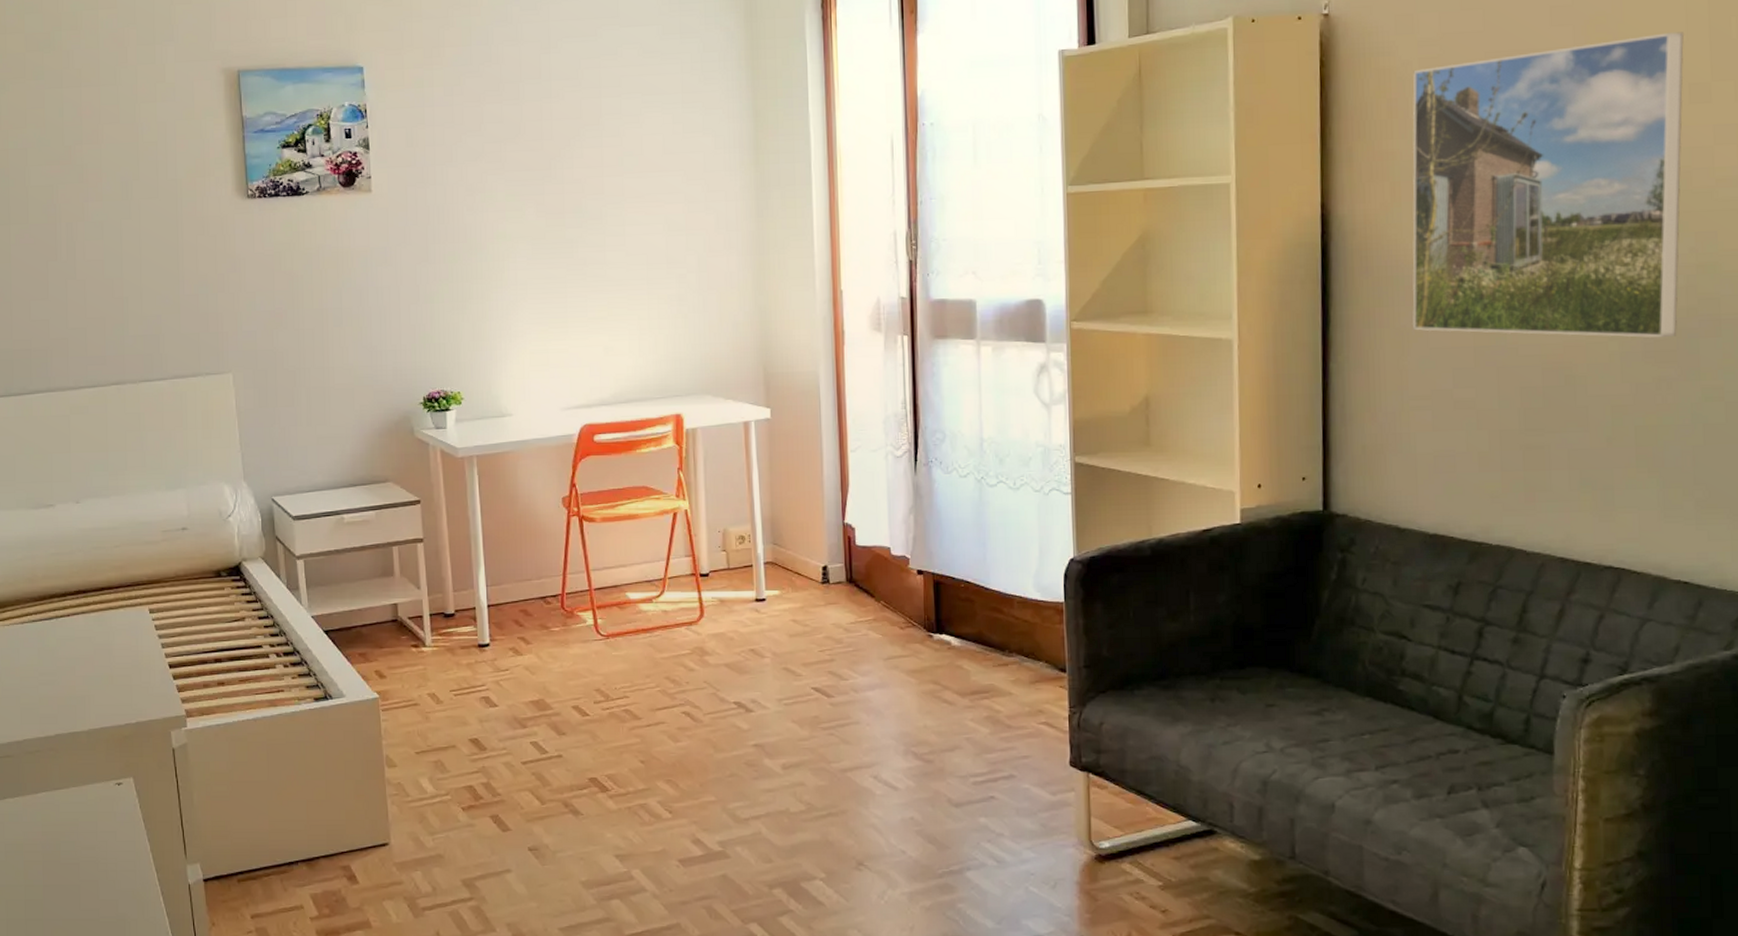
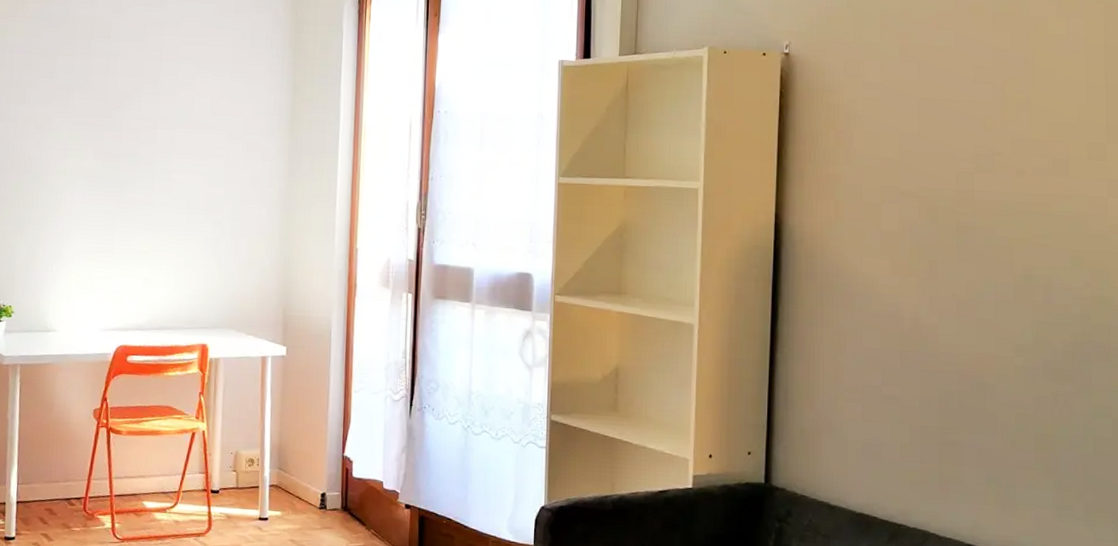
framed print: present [1412,32,1684,338] -> none [849,98,1084,359]

